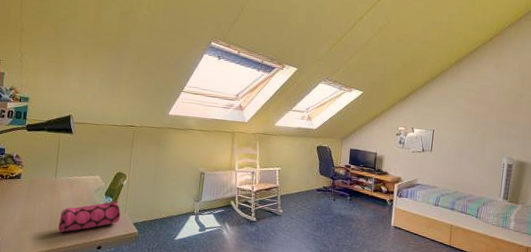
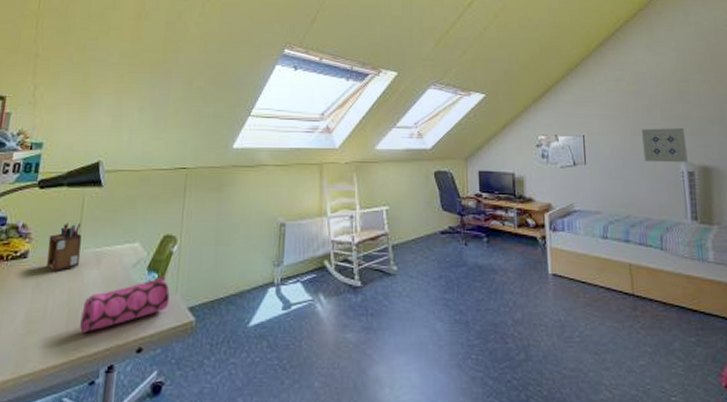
desk organizer: none [34,157,59,190] -> present [46,222,82,271]
wall art: none [476,129,512,158] -> present [642,127,688,163]

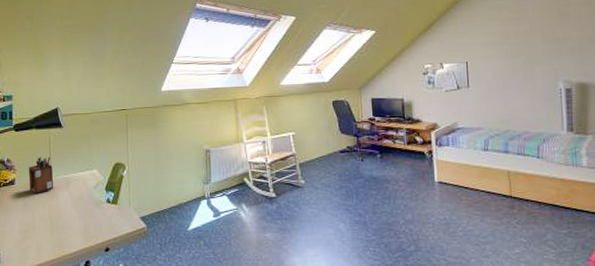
pencil case: present [80,275,170,333] -> none [61,194,125,238]
wall art: present [642,127,688,163] -> none [522,48,566,83]

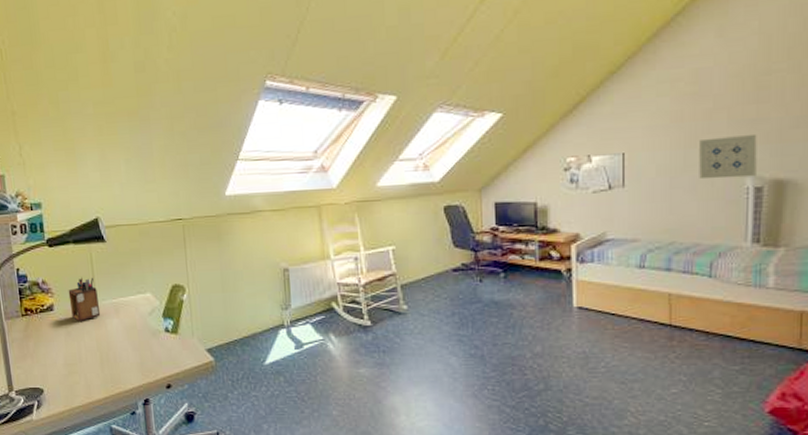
wall art: none [522,48,566,83] -> present [699,133,757,180]

